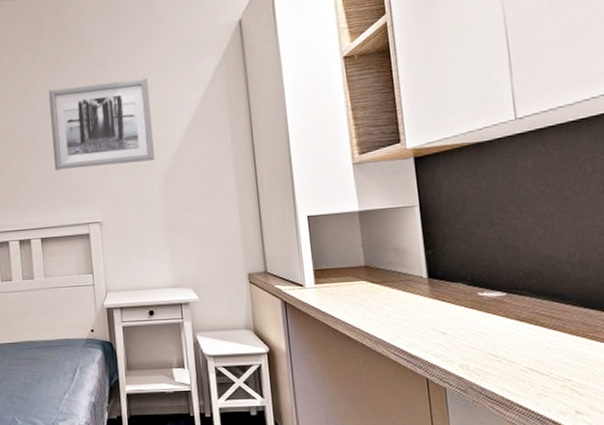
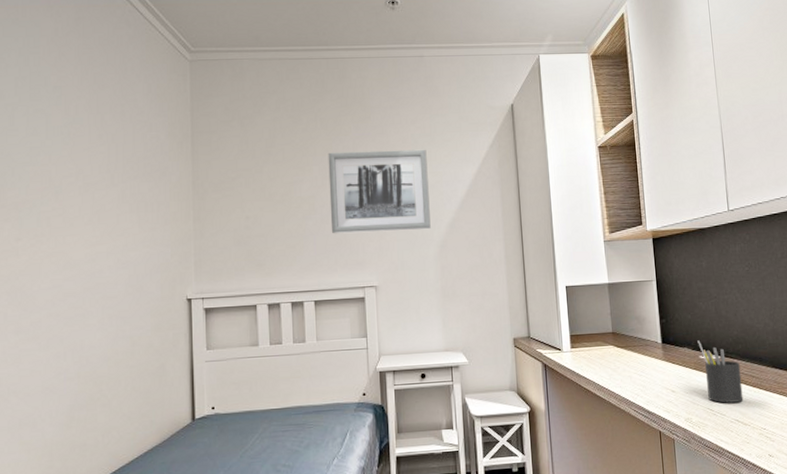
pen holder: none [475,274,539,348] -> present [697,340,744,403]

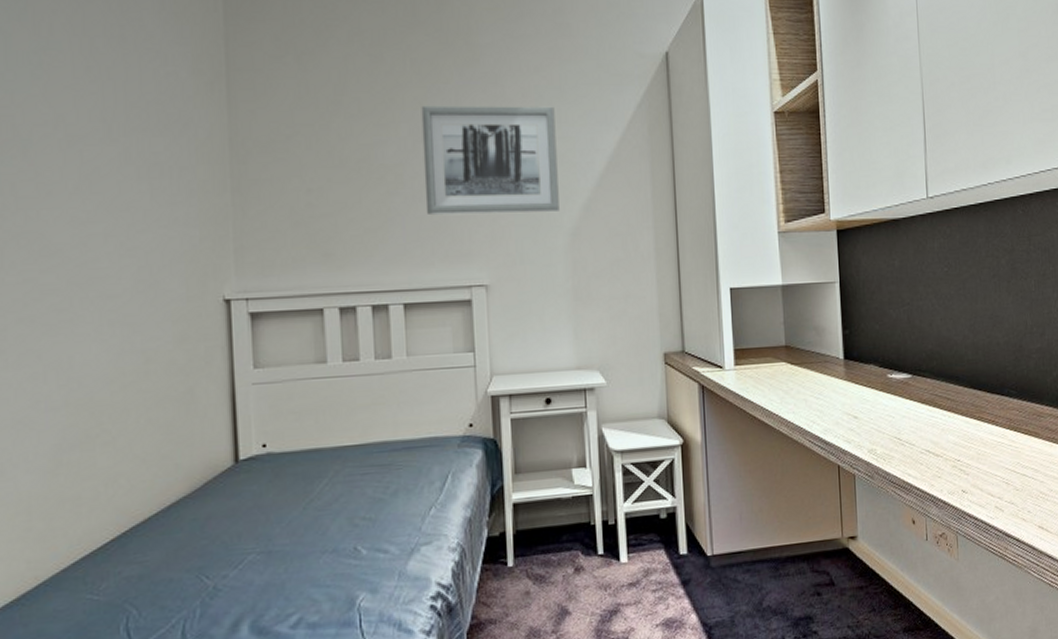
pen holder: present [697,340,744,403] -> none [886,355,936,431]

